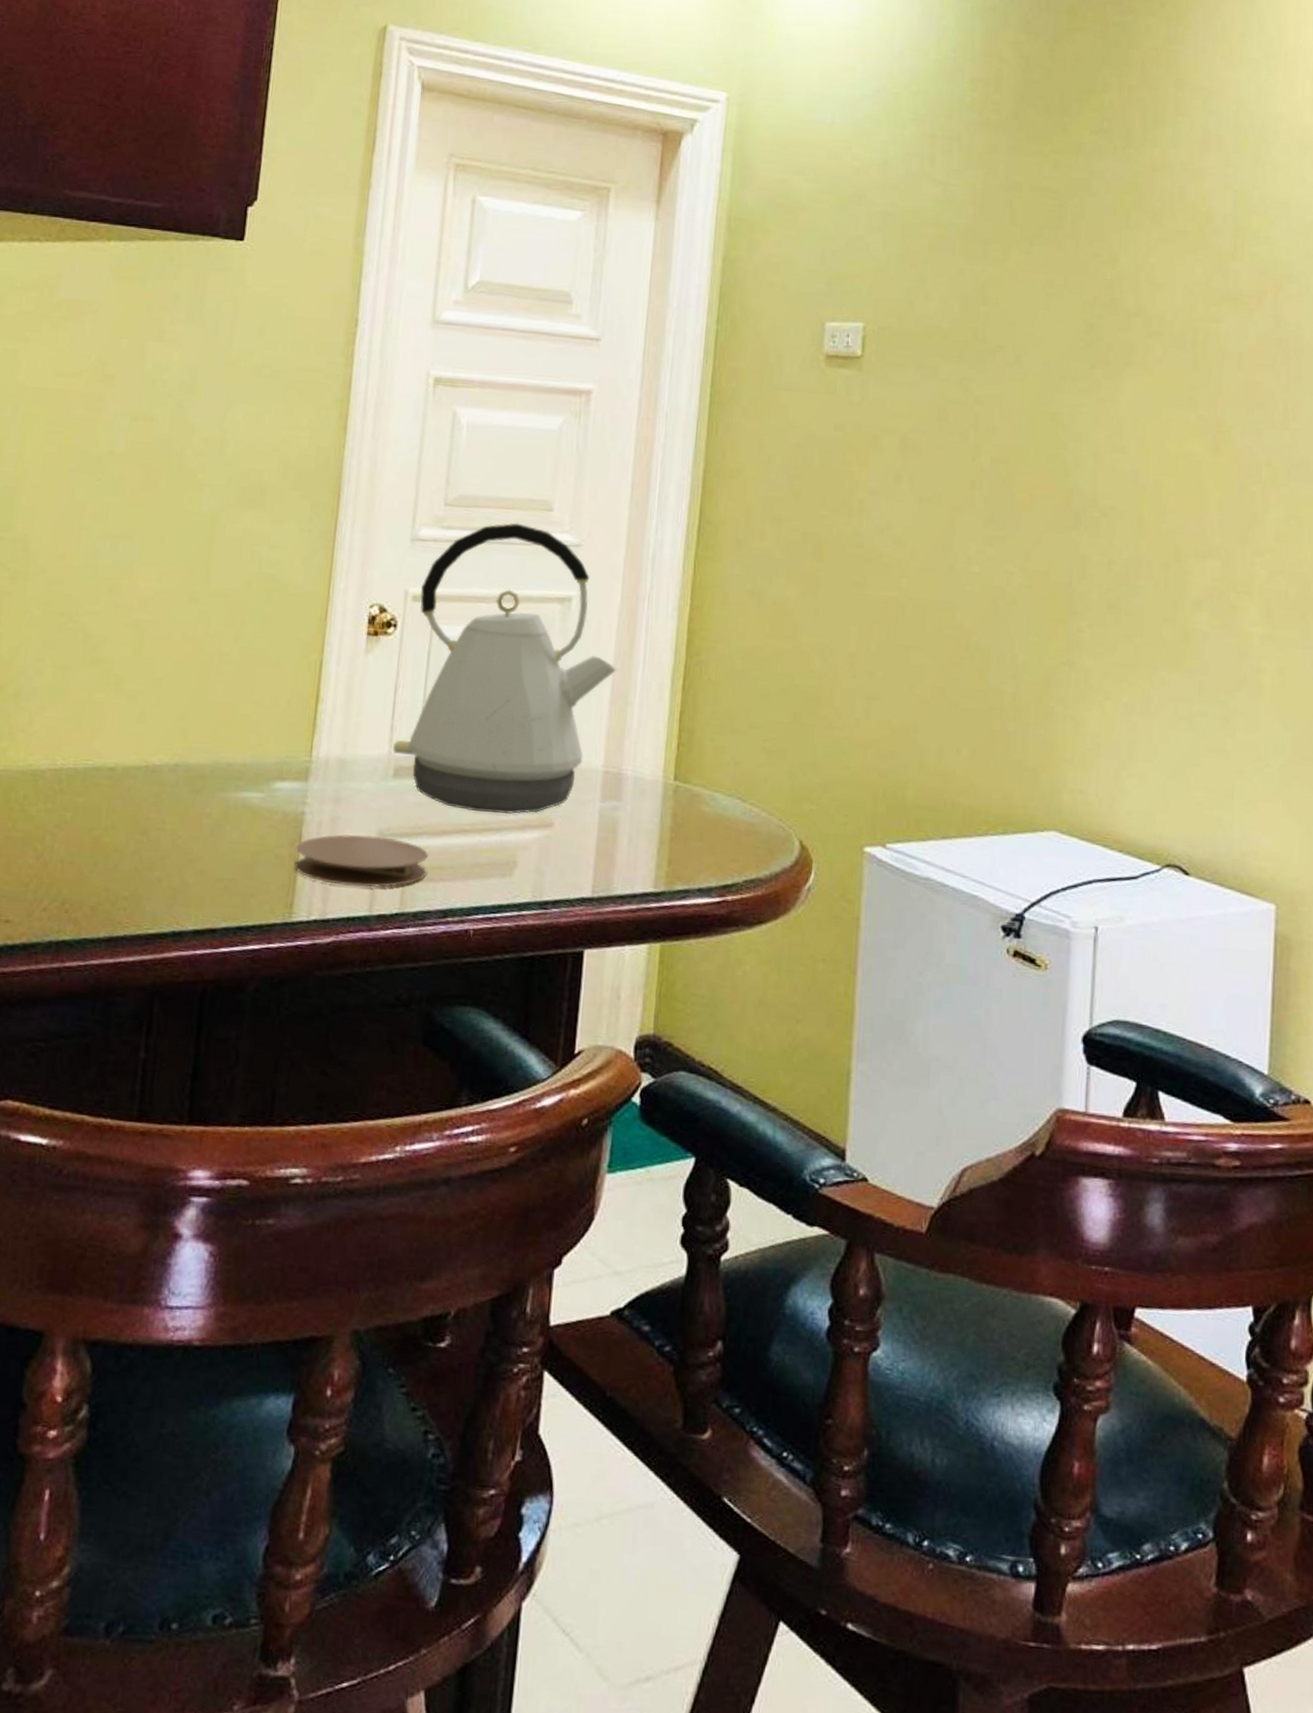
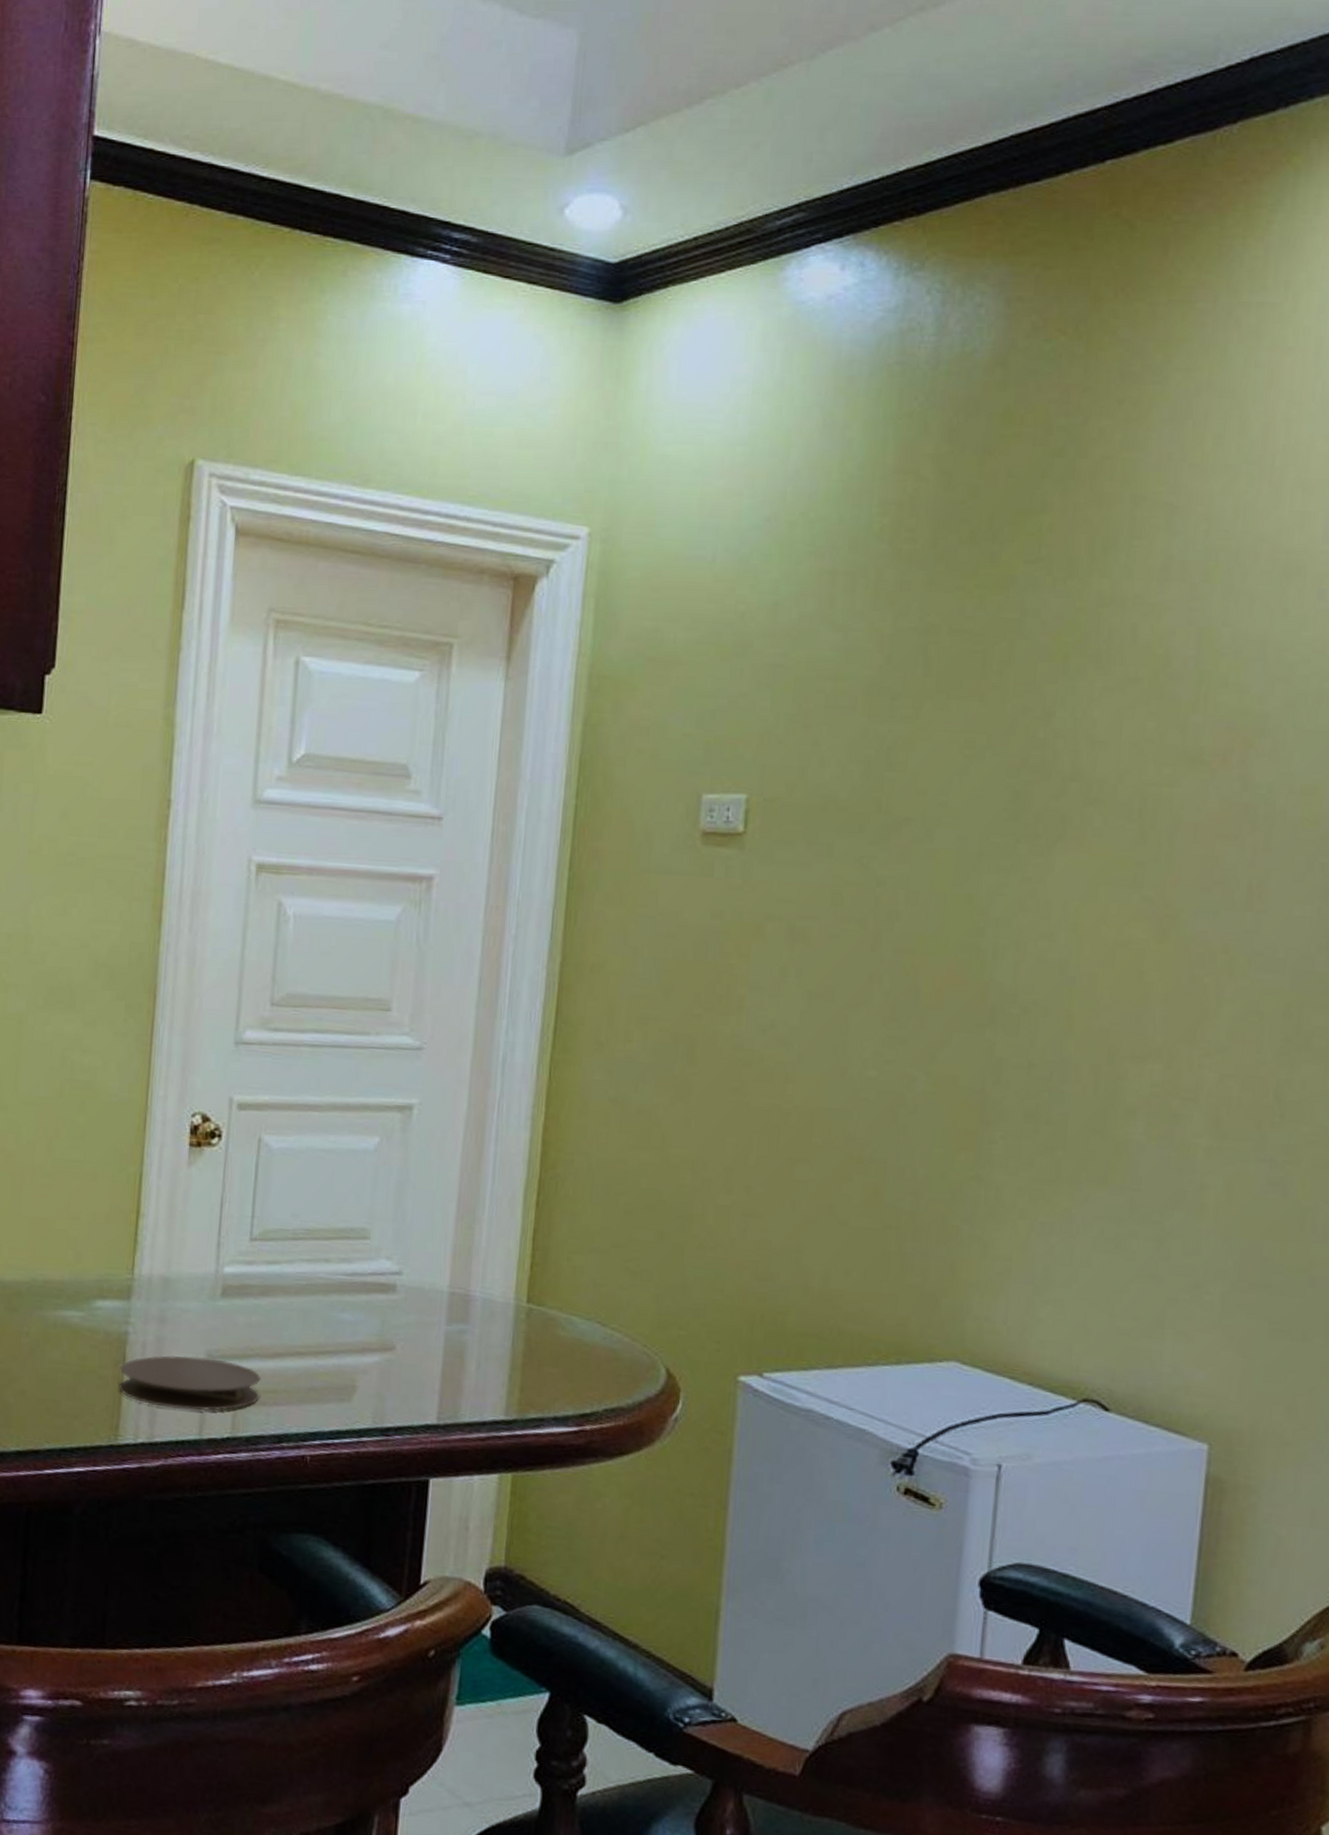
kettle: present [392,523,617,815] -> none [220,1024,464,1337]

